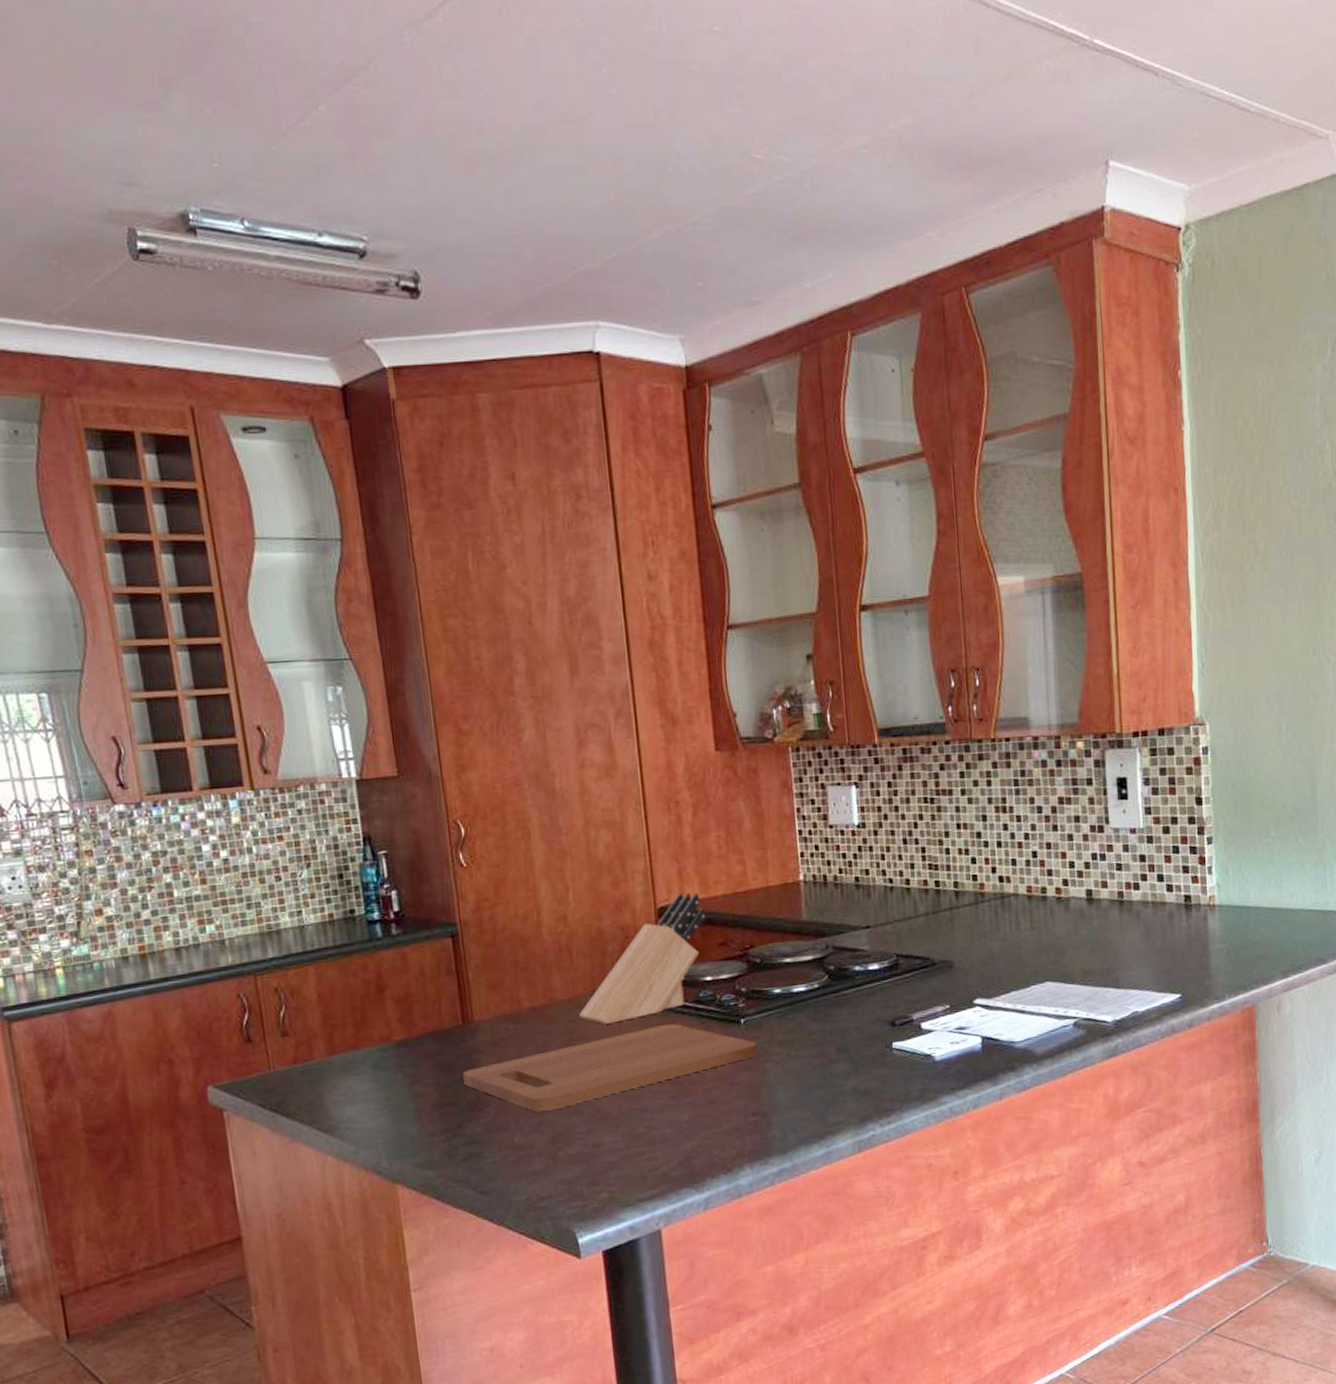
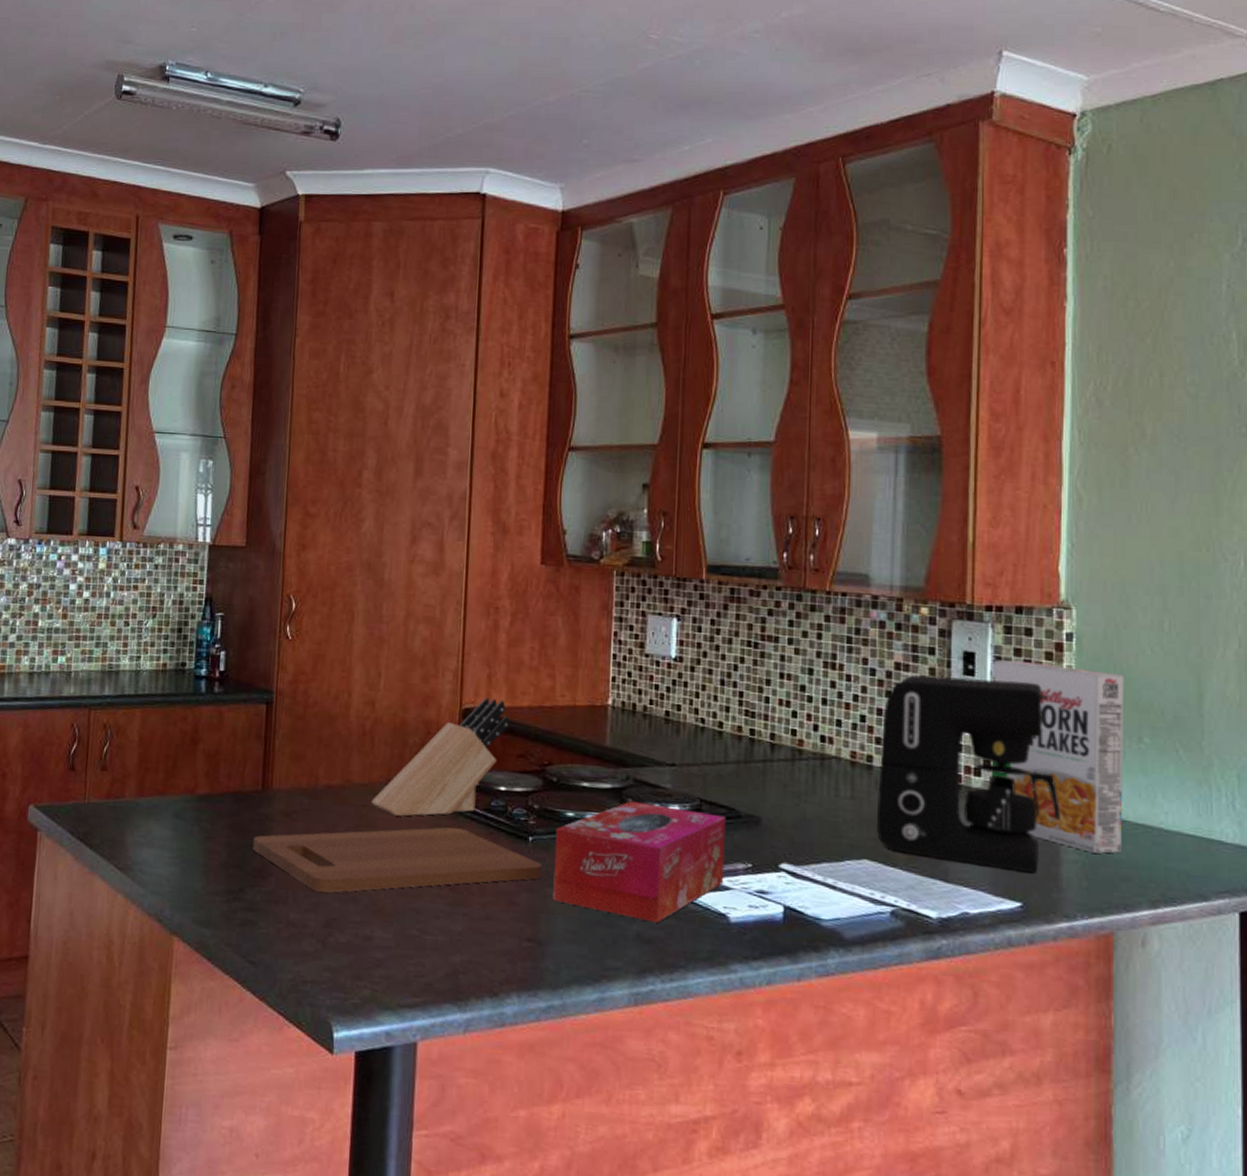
tissue box: none [765,966,926,1075] -> present [553,801,726,923]
coffee maker: none [1051,797,1207,970] -> present [877,675,1060,872]
cereal box: none [1143,777,1258,940] -> present [991,660,1124,854]

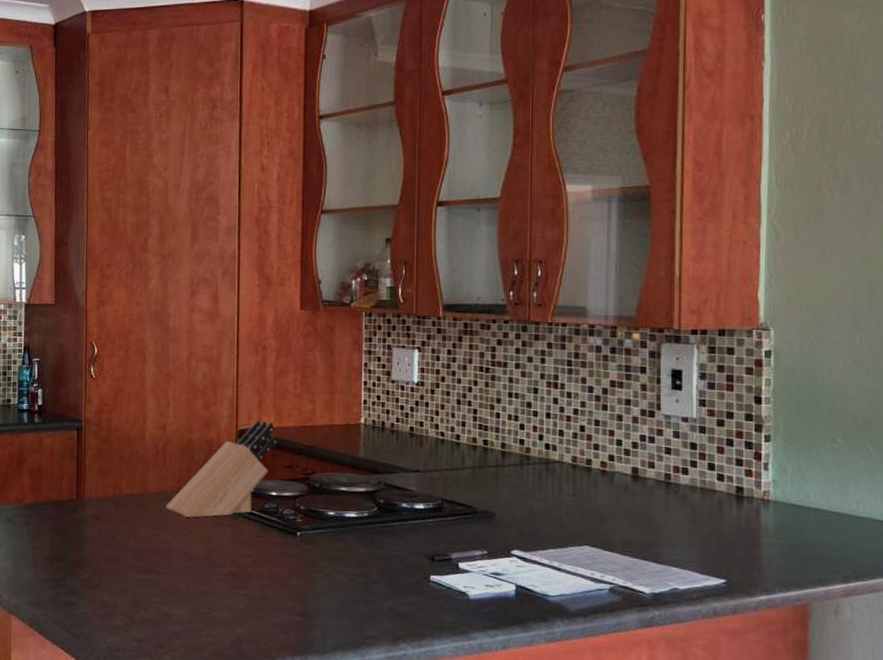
cutting board: present [253,827,543,893] -> none [71,526,309,580]
tissue box: present [553,801,726,923] -> none [319,501,464,600]
coffee maker: present [877,675,1060,872] -> none [596,391,760,554]
cereal box: present [991,660,1124,854] -> none [697,375,819,538]

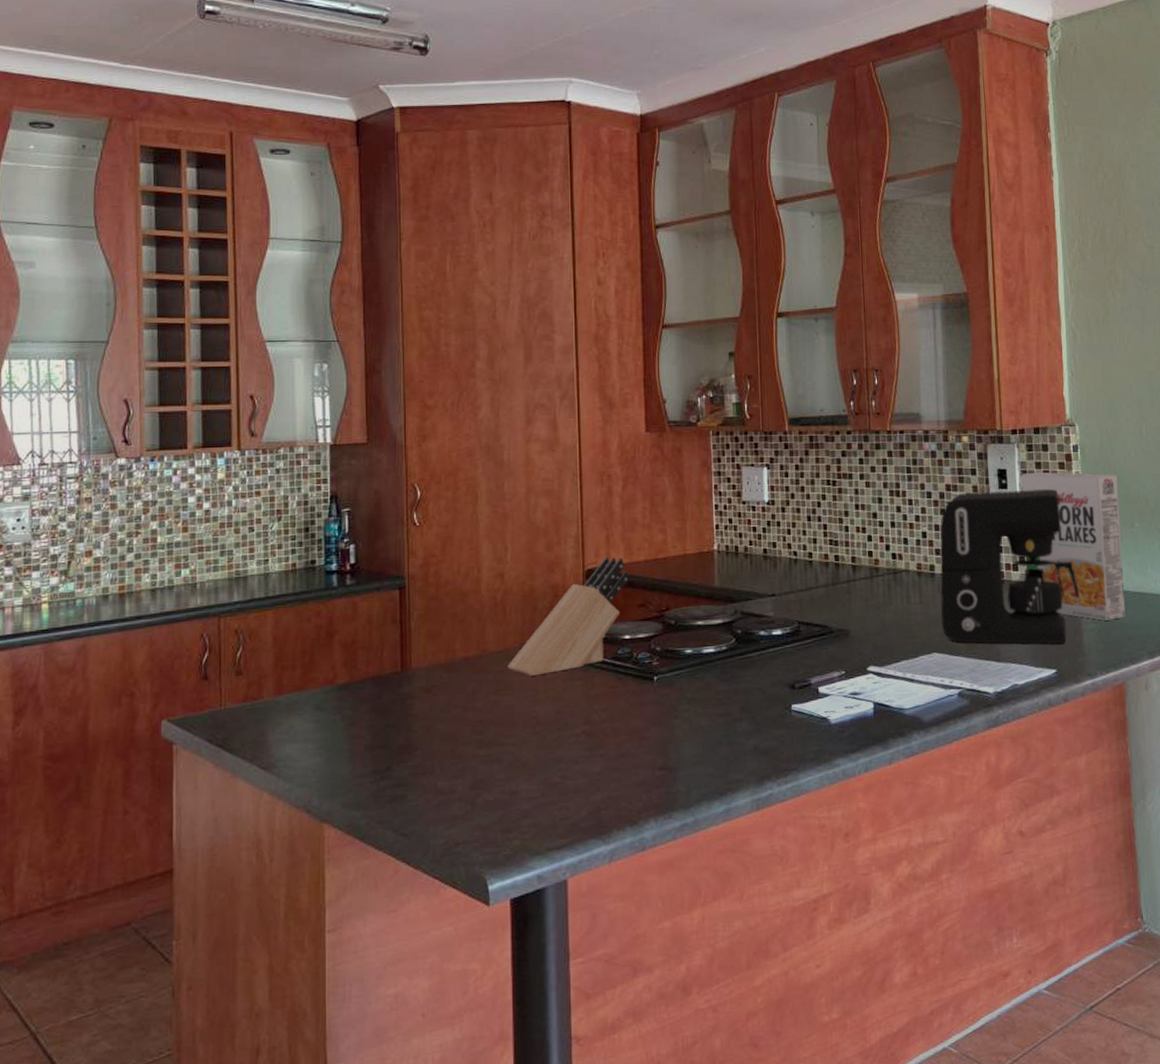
coffee maker: none [596,391,760,554] -> present [939,489,1080,645]
cereal box: none [697,375,819,538] -> present [1021,472,1126,621]

